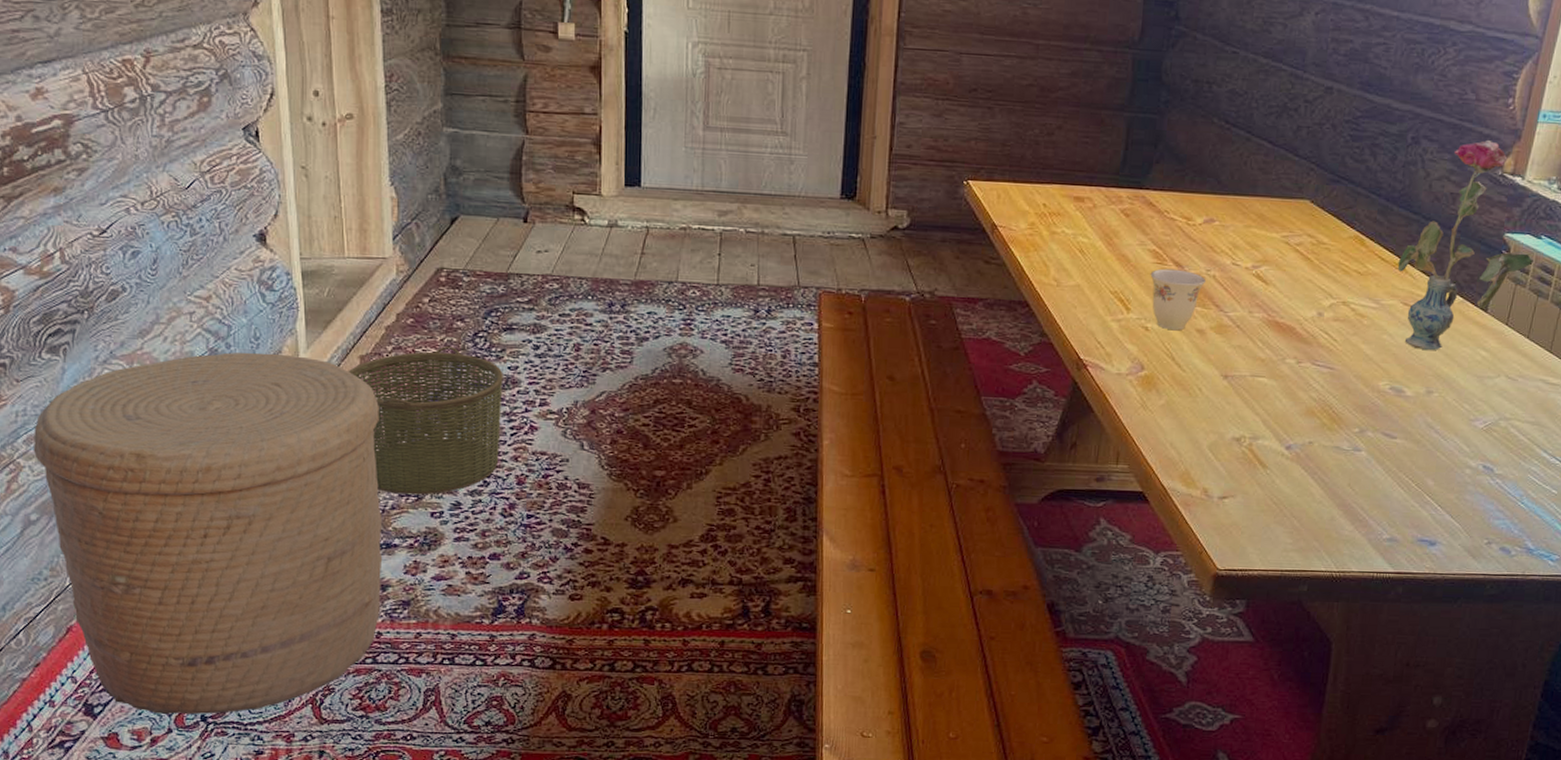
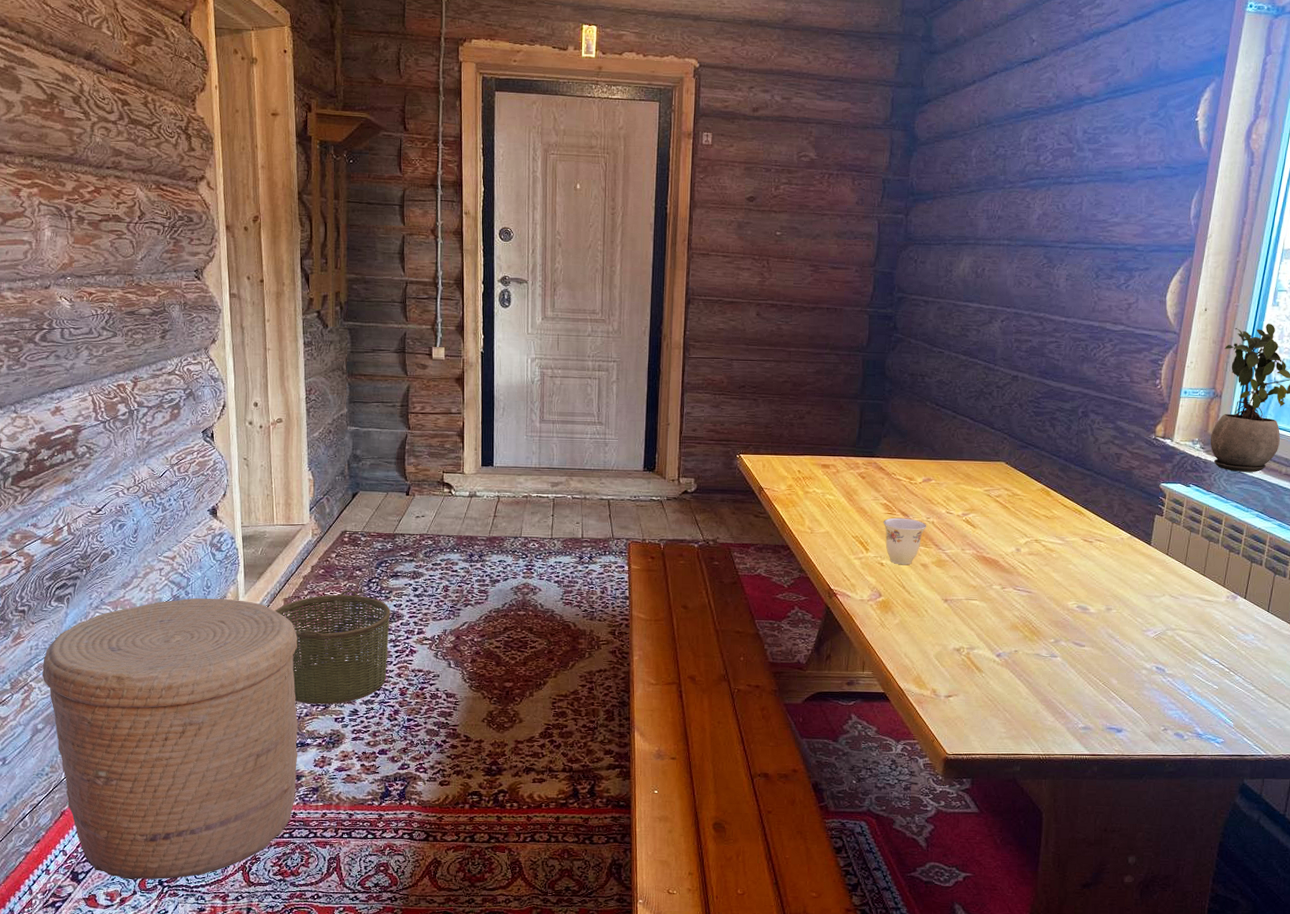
vase: present [1397,139,1534,351] -> none [1077,411,1185,577]

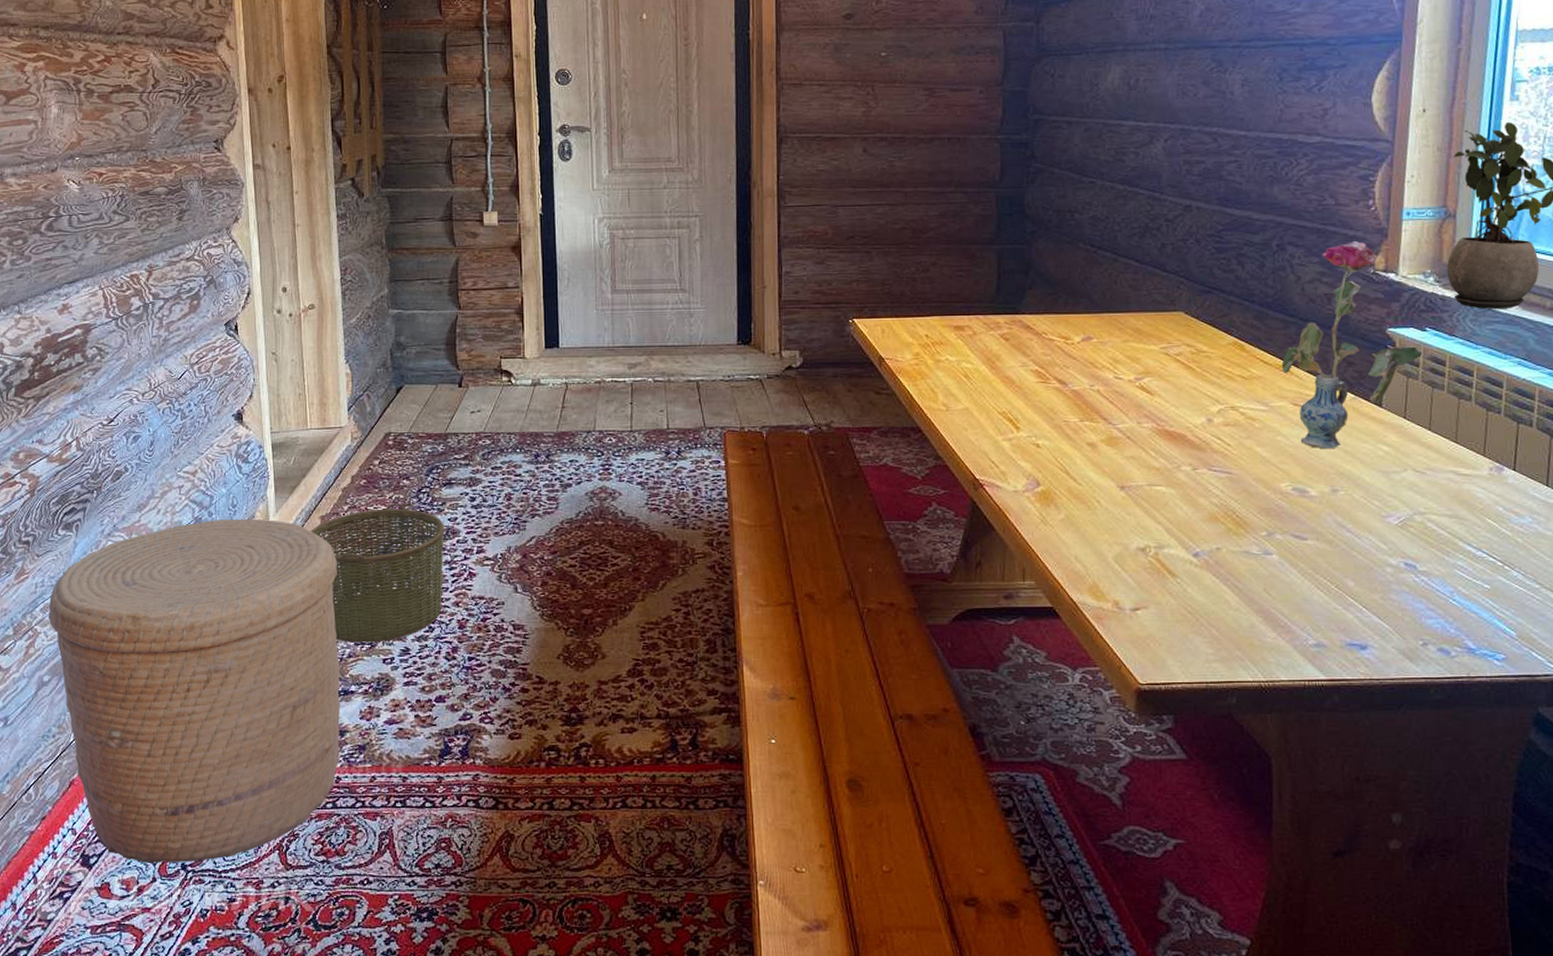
teacup: present [883,517,926,565] -> none [1035,387,1090,446]
vase: none [1077,411,1185,577] -> present [1281,240,1422,449]

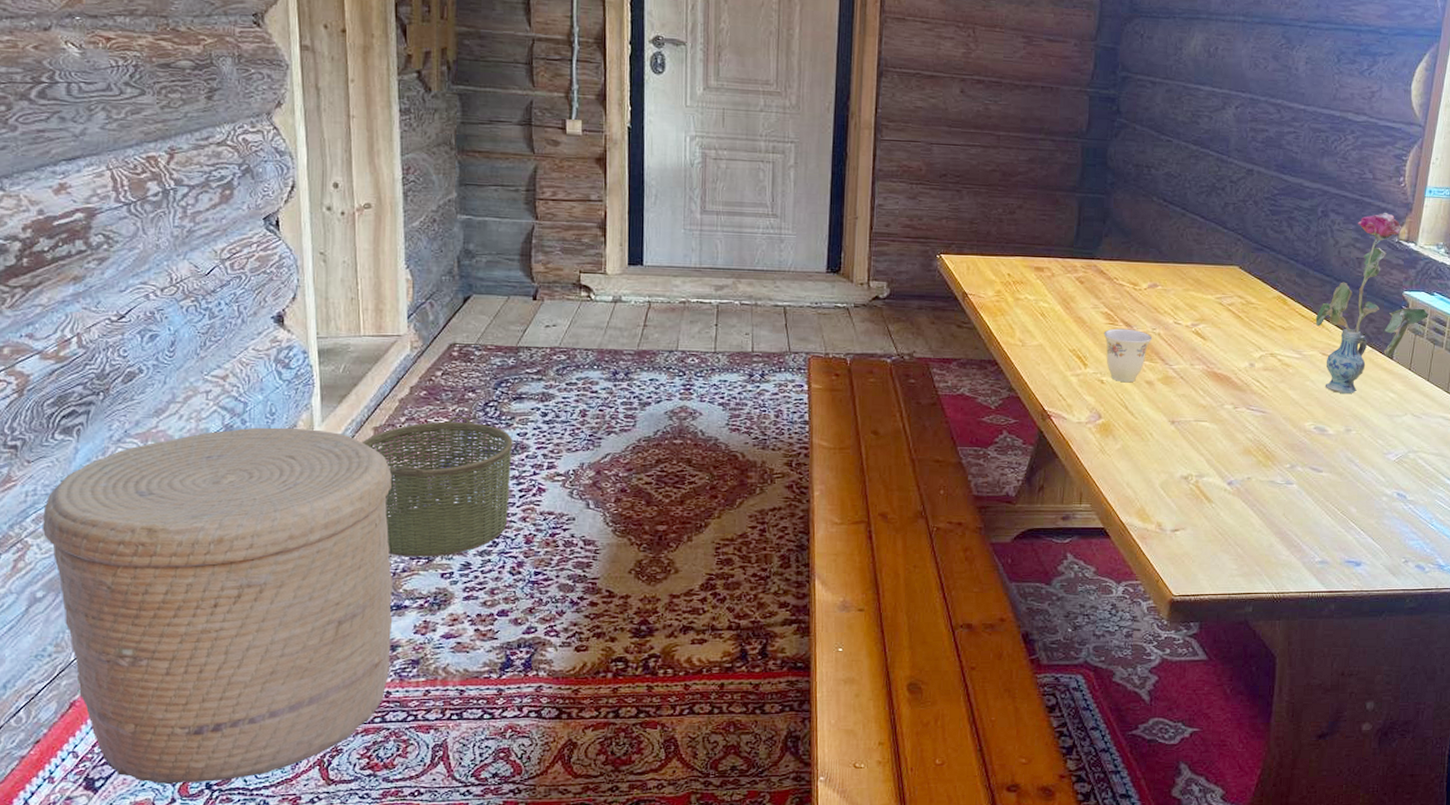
teacup: none [1035,387,1090,446] -> present [1103,328,1152,383]

